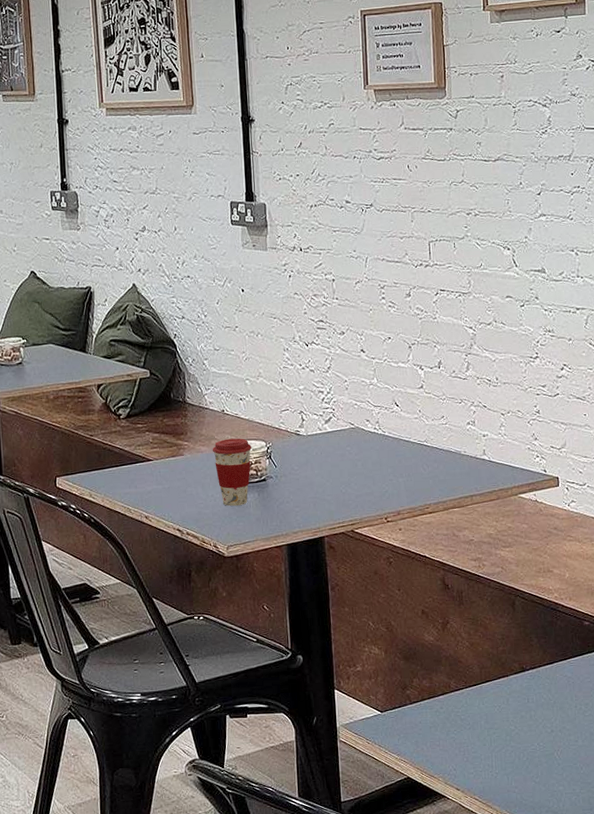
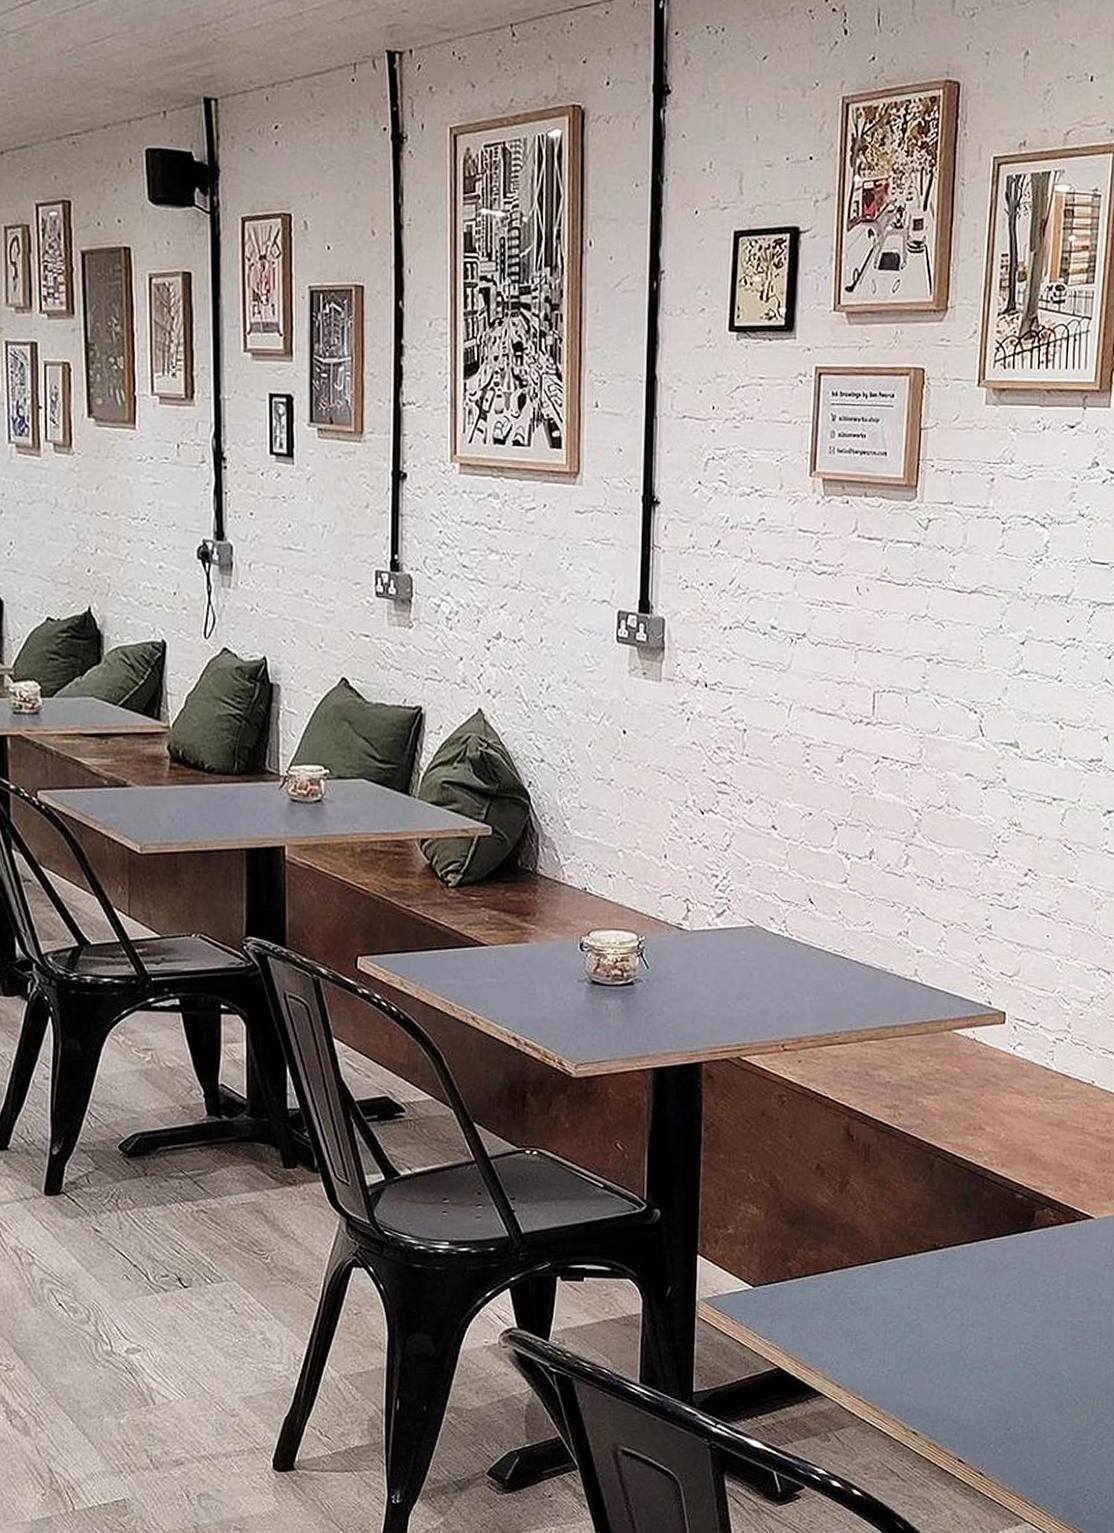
coffee cup: present [212,438,252,506] -> none [566,926,619,1013]

